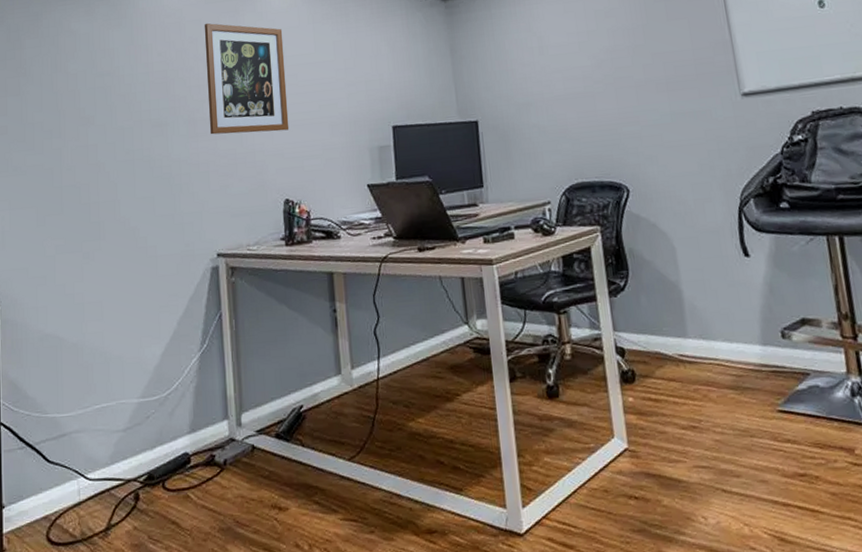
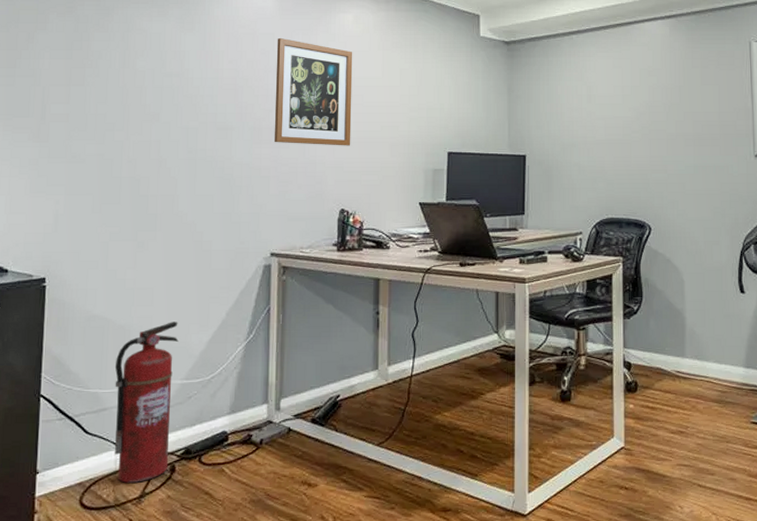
fire extinguisher: none [70,335,132,515] -> present [114,322,179,483]

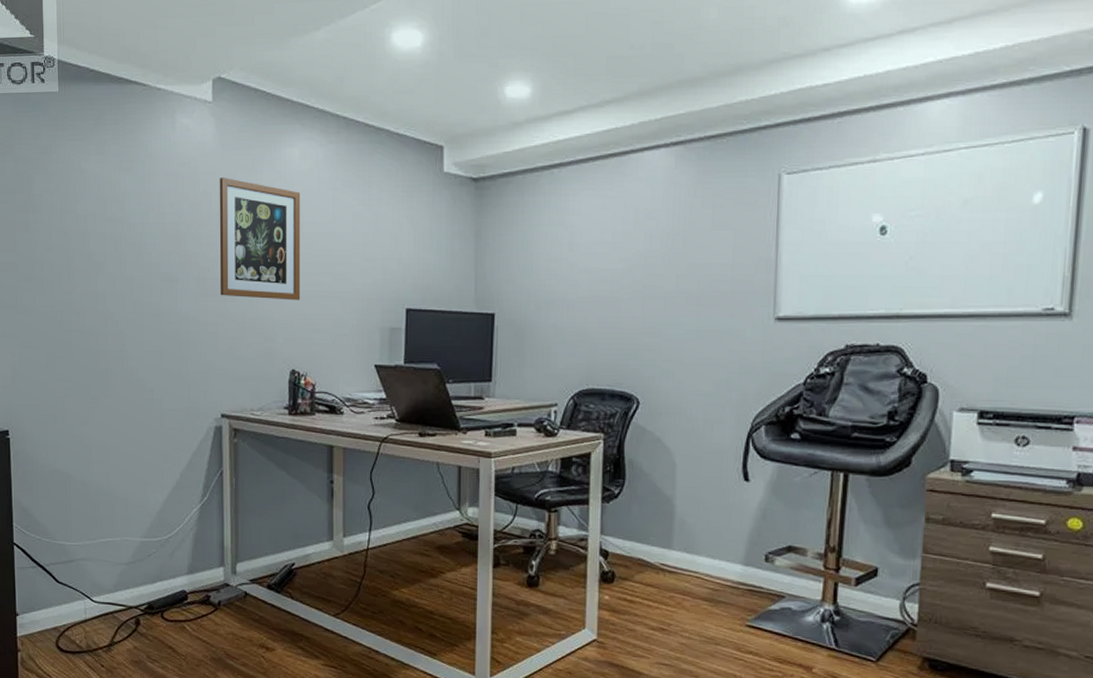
fire extinguisher: present [114,322,179,483] -> none [78,480,136,632]

